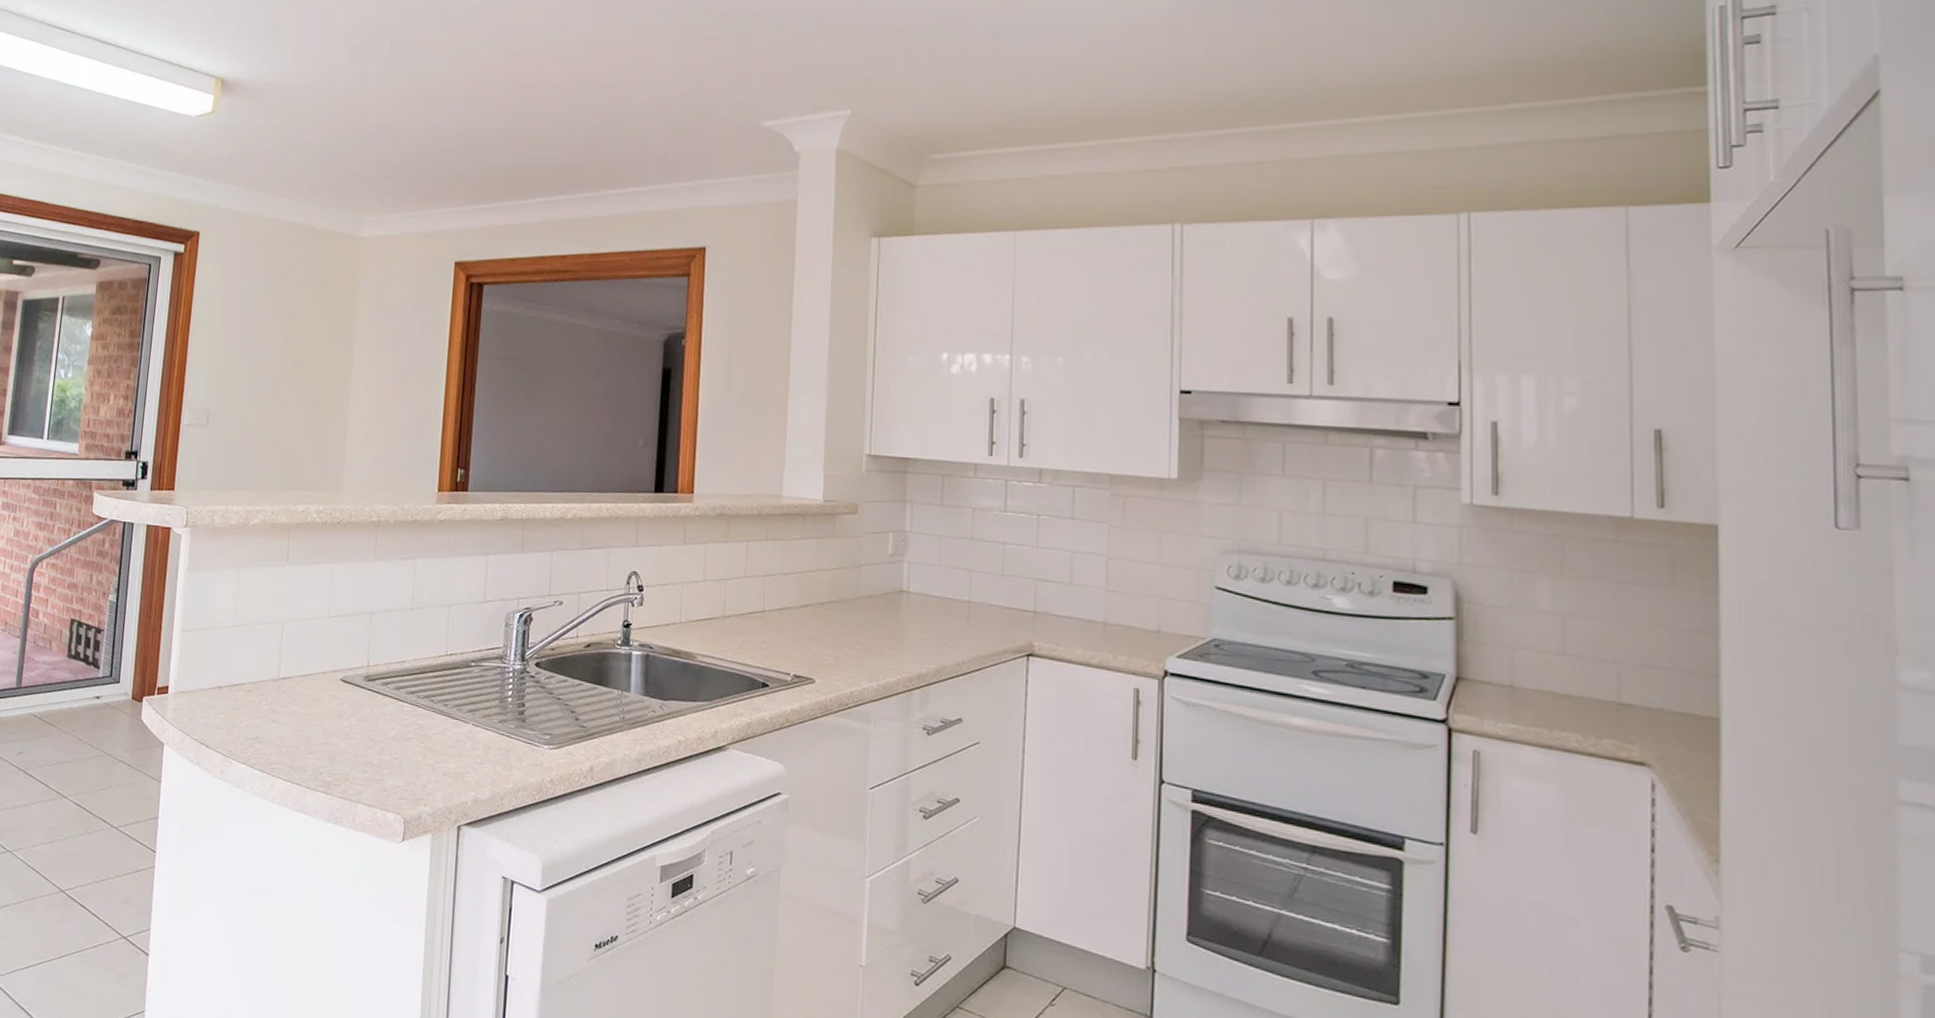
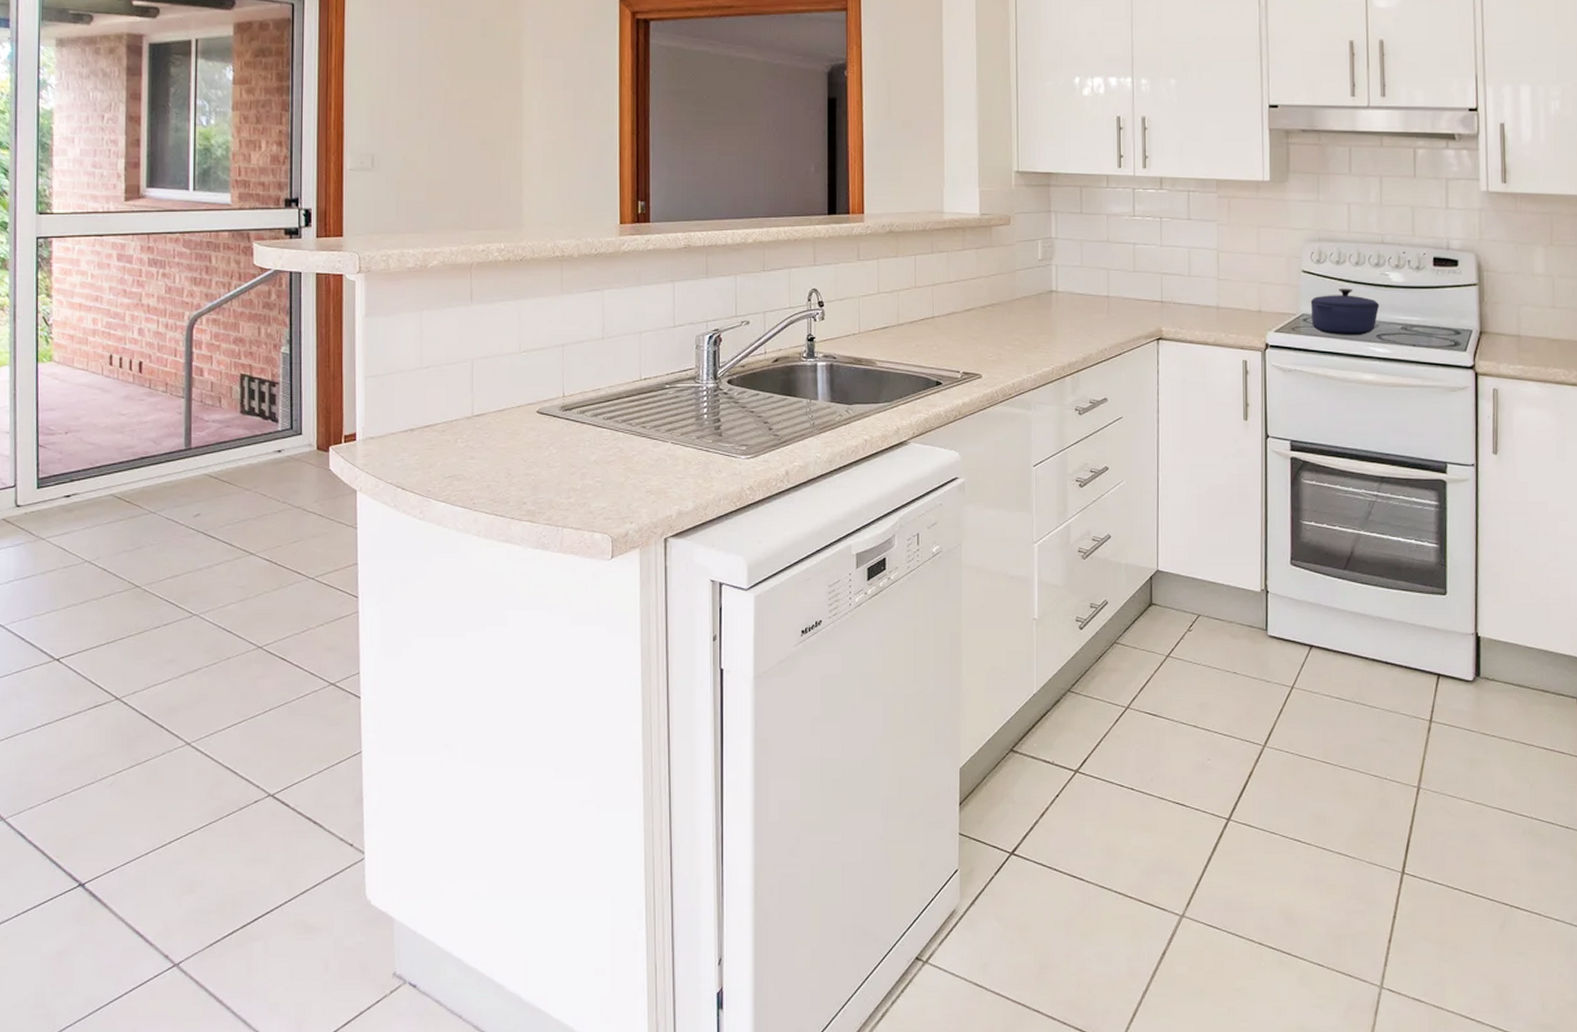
cooking pot: none [1225,610,1318,671] -> present [1310,287,1380,336]

